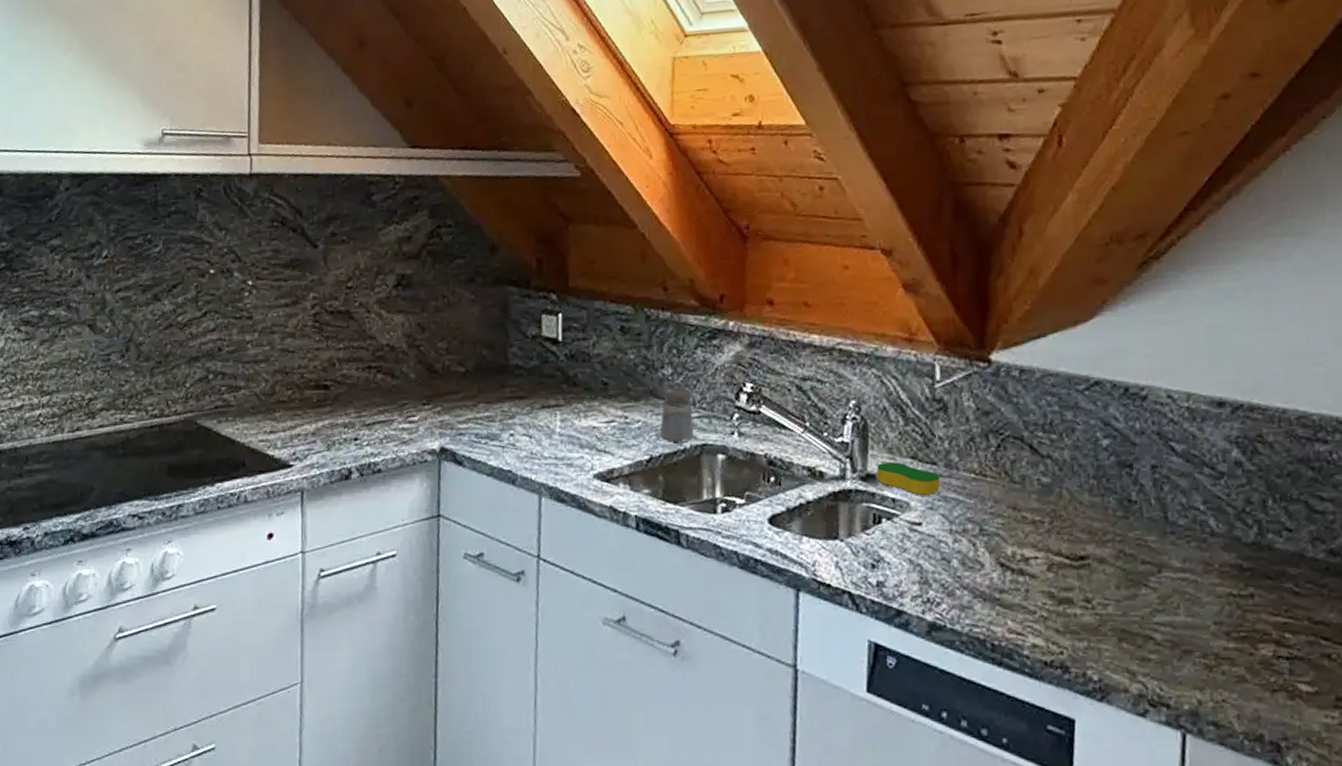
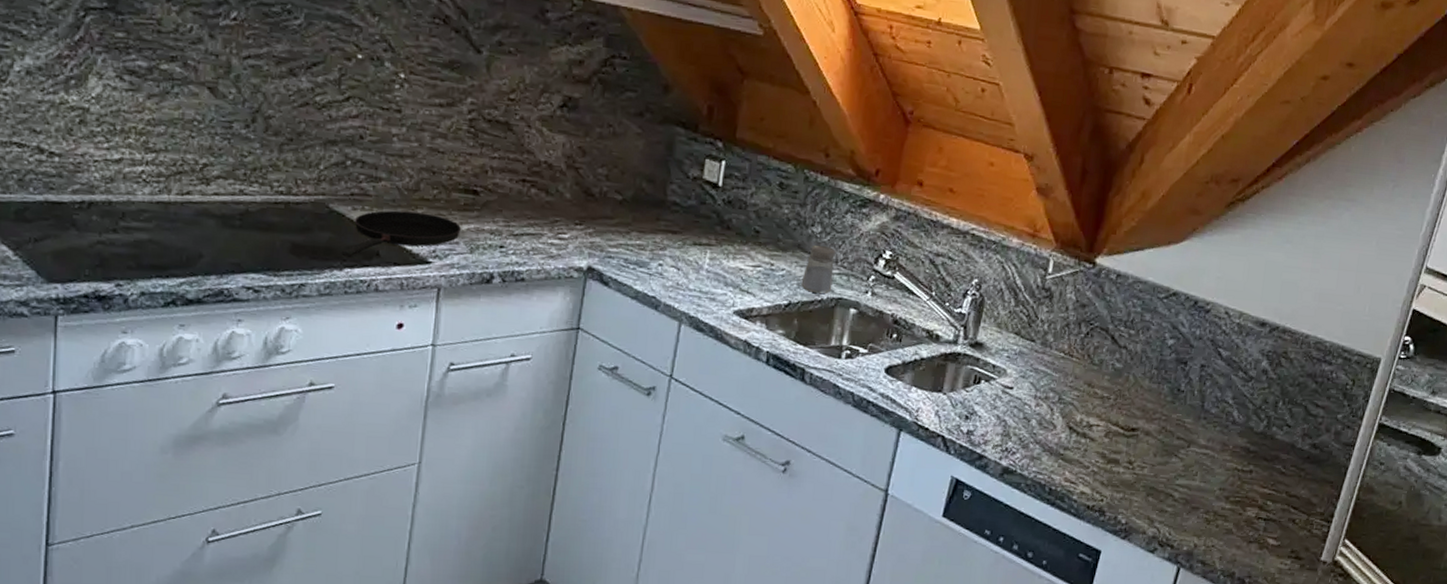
frying pan: none [211,415,318,471] -> present [341,210,462,257]
sponge: present [876,462,941,495] -> none [983,334,1036,366]

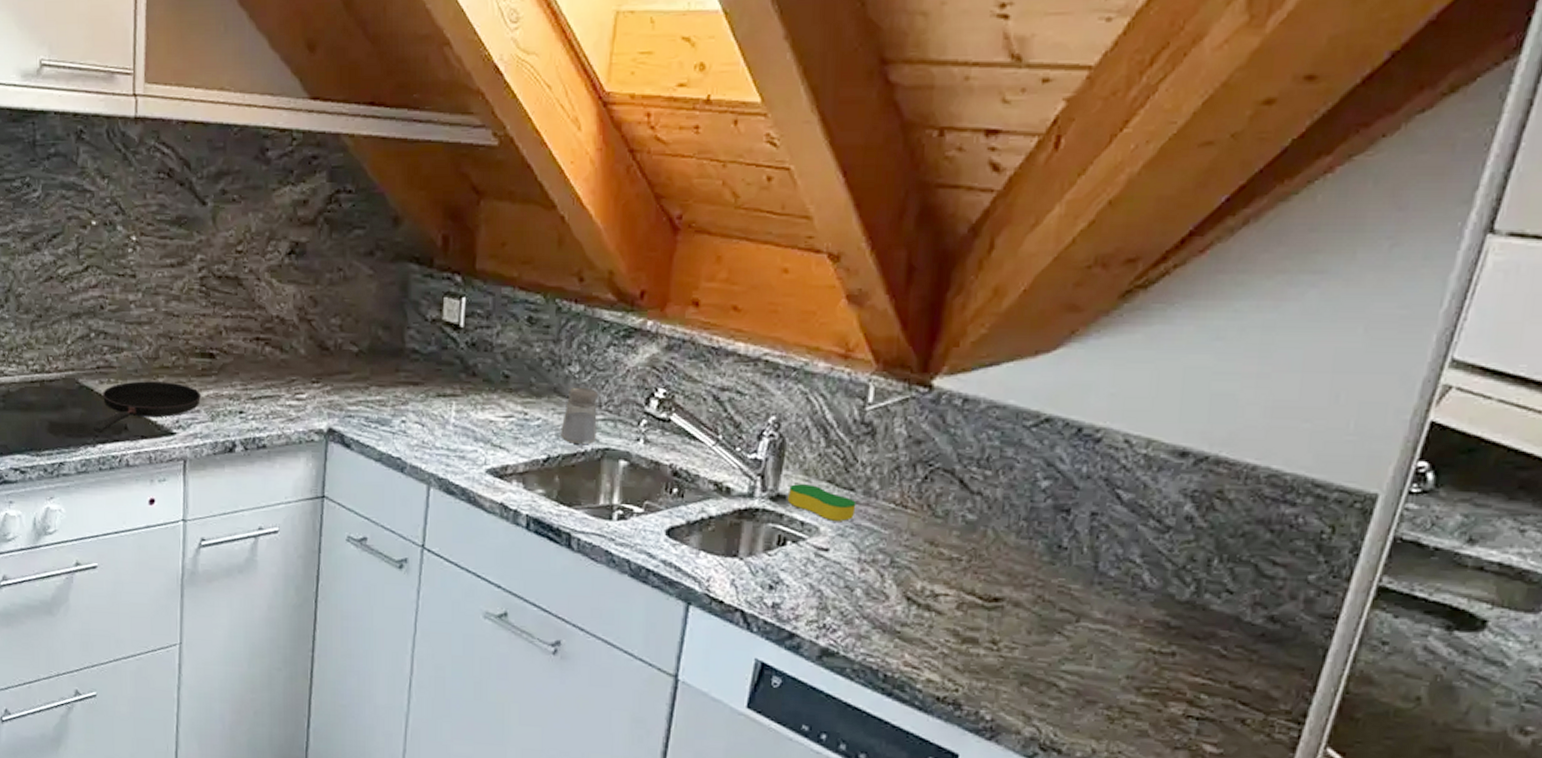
sponge: none [983,334,1036,366] -> present [787,484,856,521]

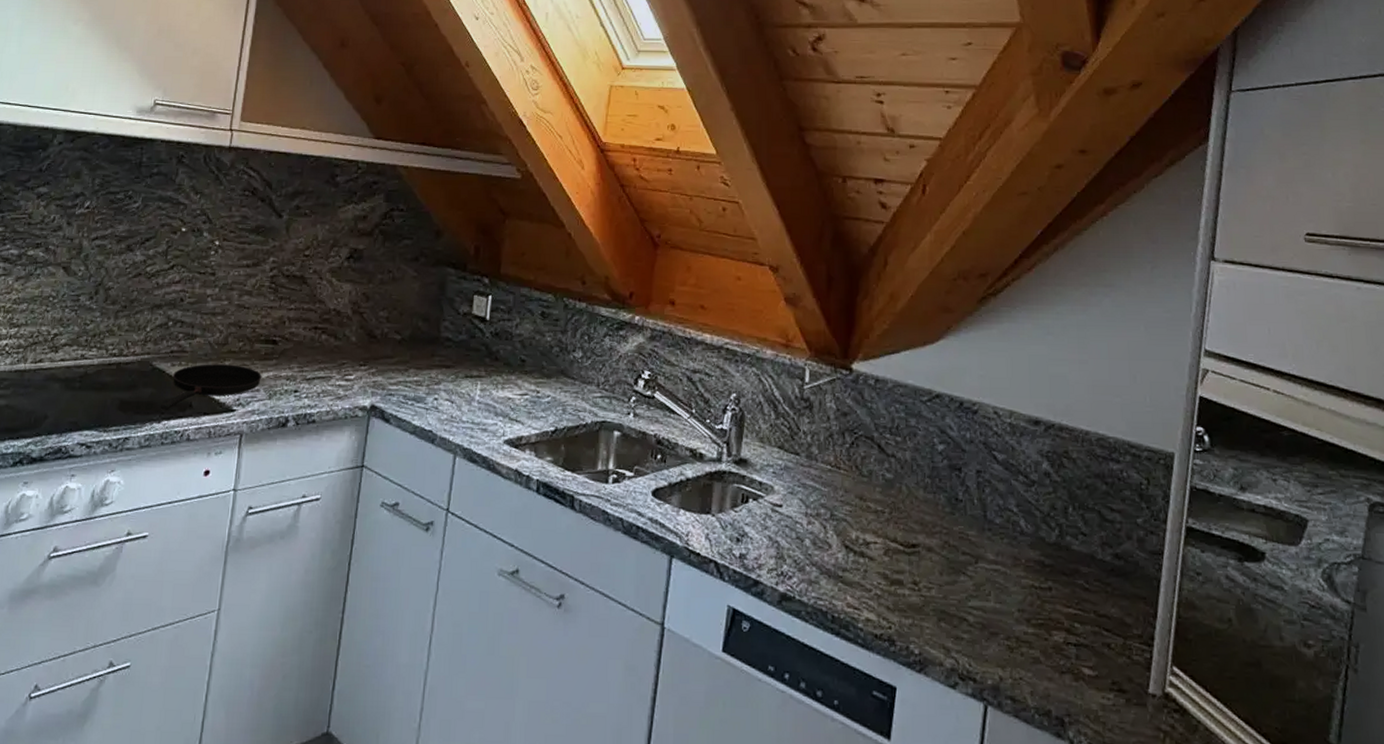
salt shaker: present [560,387,599,445] -> none [566,369,598,419]
sponge: present [787,484,856,521] -> none [748,450,801,481]

